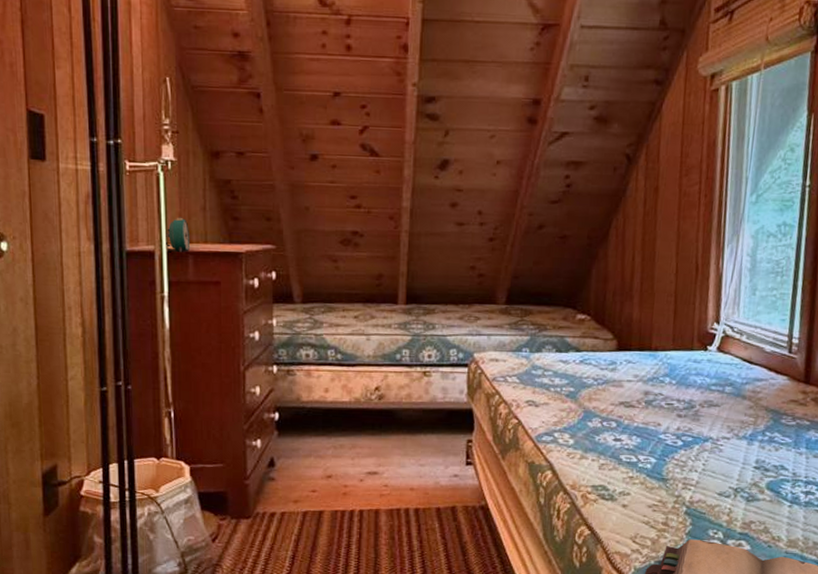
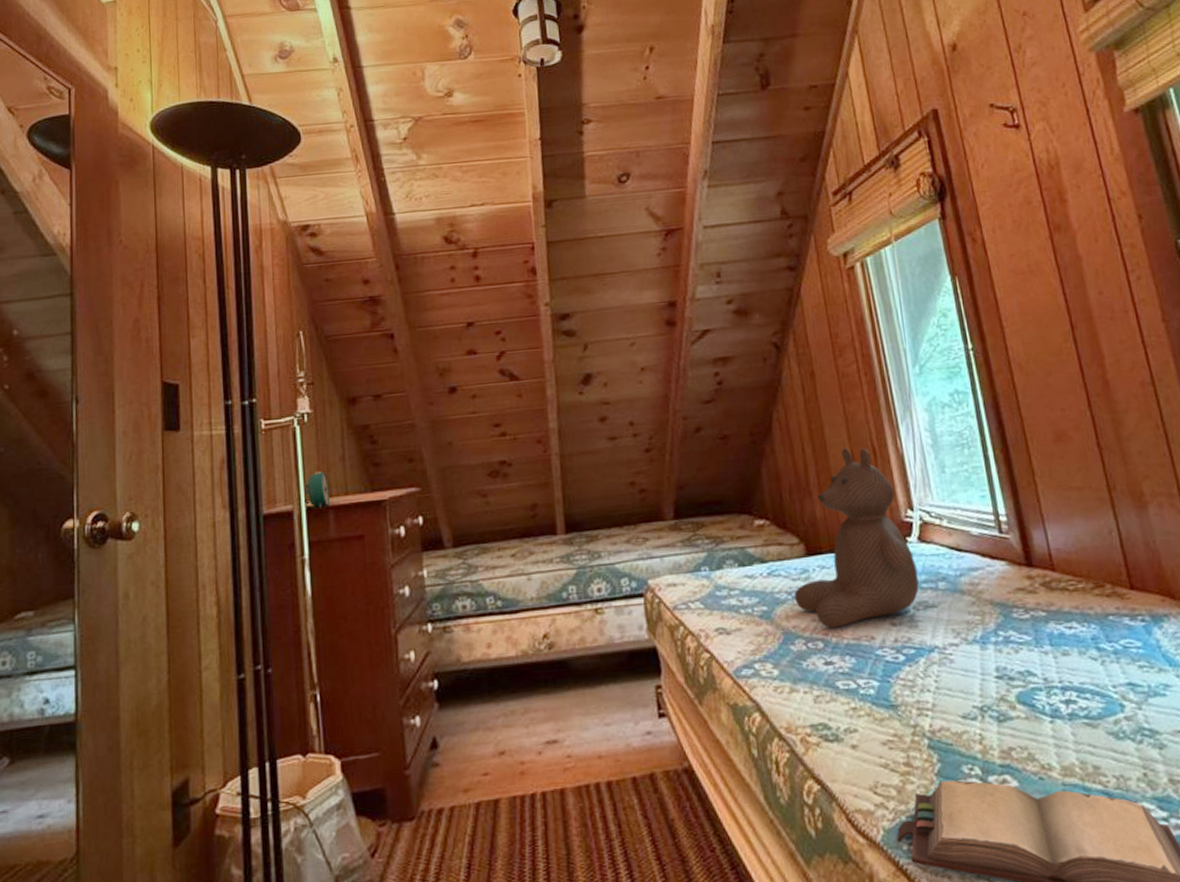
teddy bear: none [599,261,711,413] -> present [794,448,919,628]

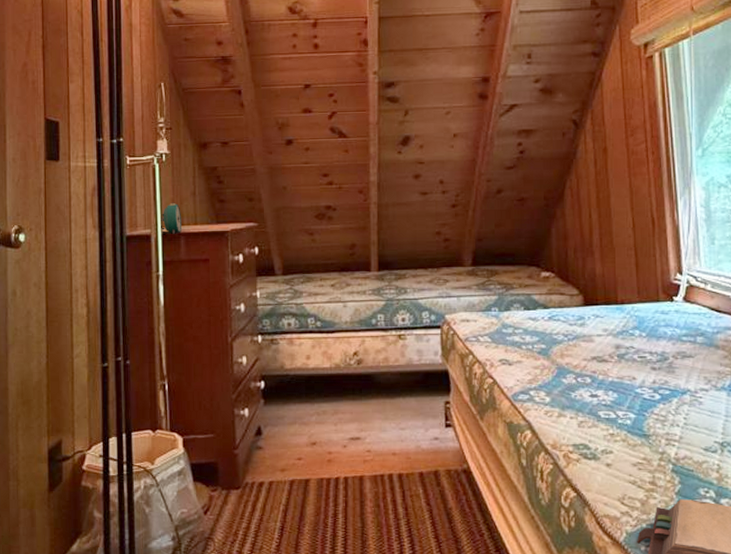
teddy bear: present [794,448,919,628] -> none [570,216,680,367]

